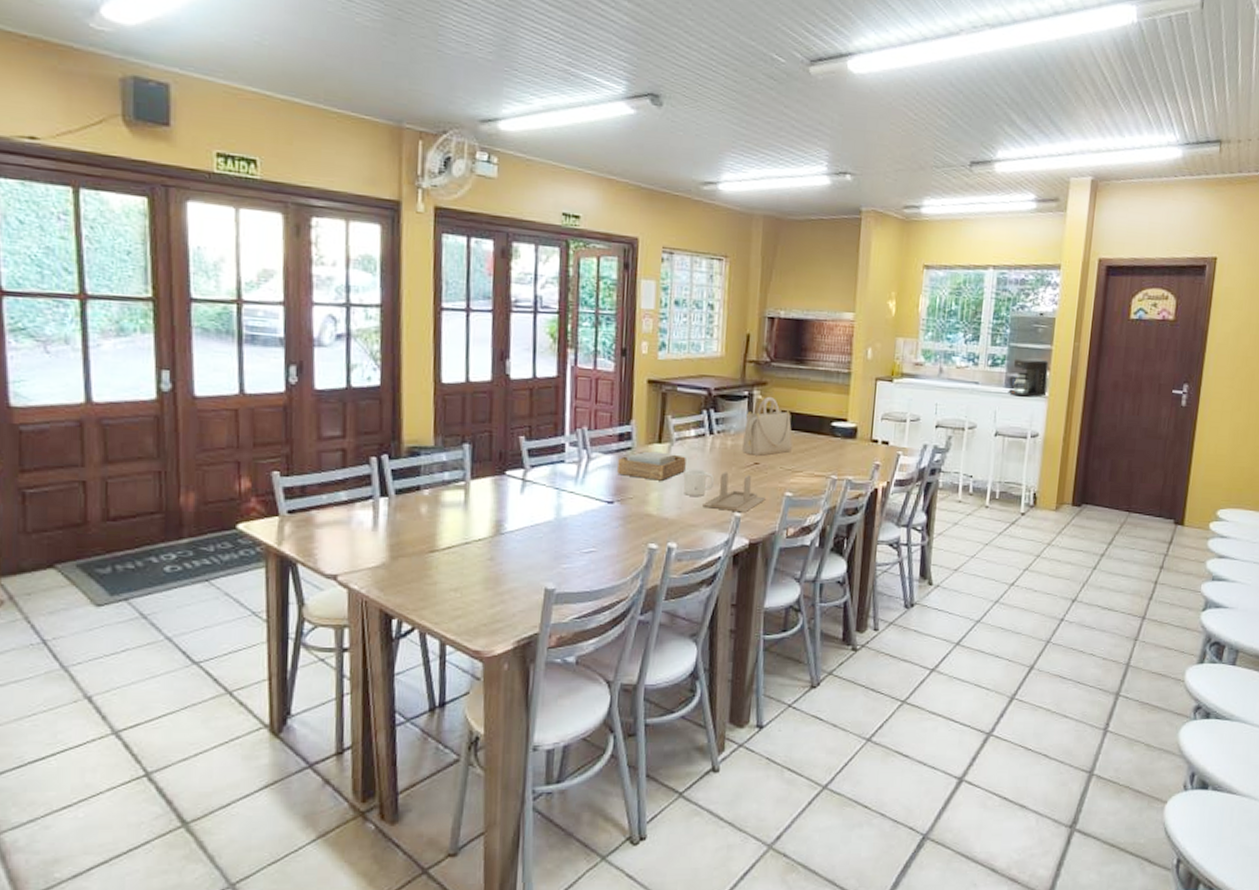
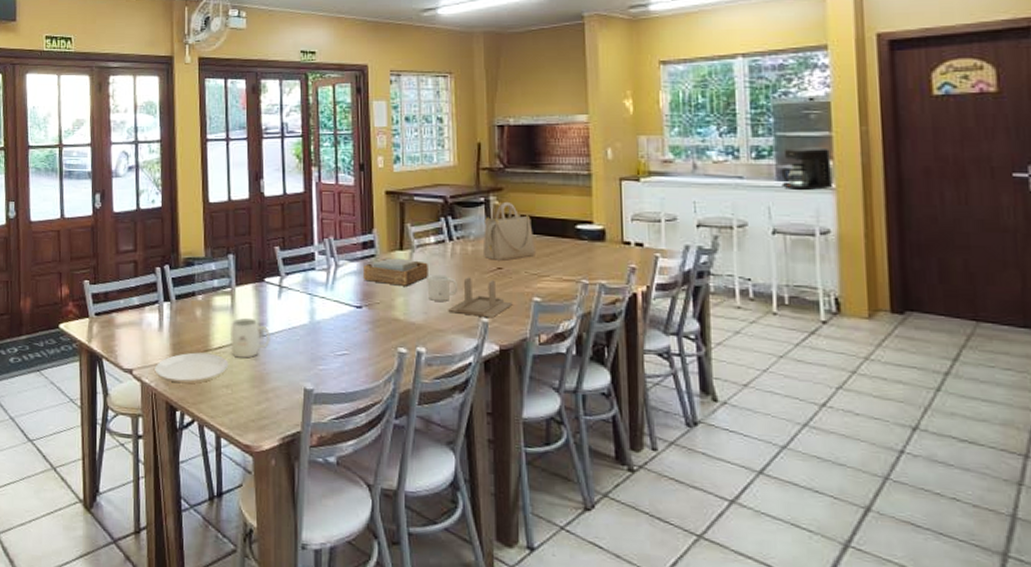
plate: none [366,553,459,589] -> present [155,352,229,384]
mug: none [461,514,510,559] -> present [229,317,270,358]

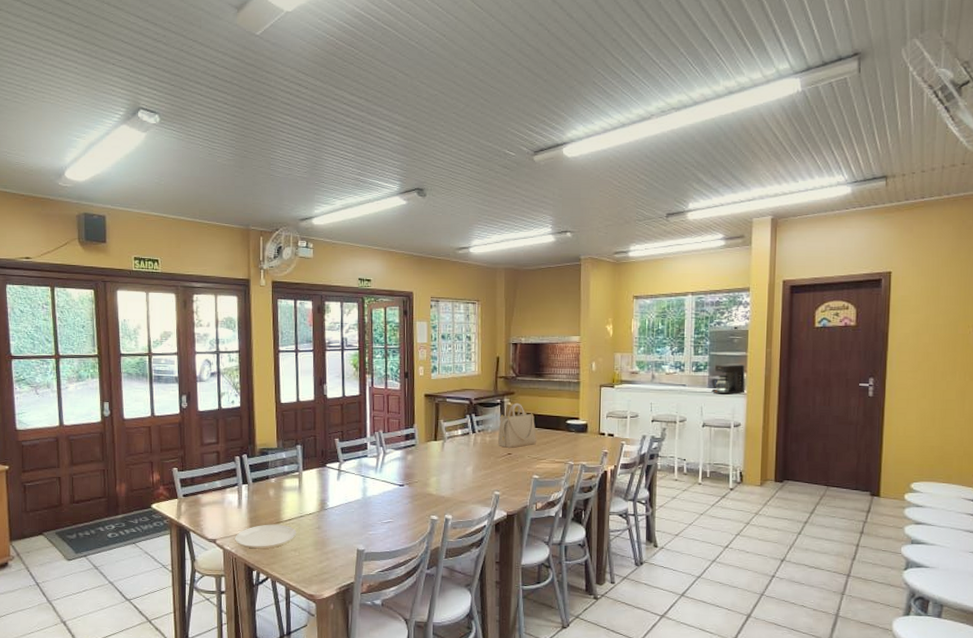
mug: present [229,317,270,358] -> none [297,495,331,528]
napkin holder: present [364,258,428,286] -> none [406,447,456,469]
mug: present [427,274,458,302] -> none [454,459,478,480]
napkin holder: present [448,277,513,319] -> none [470,461,518,492]

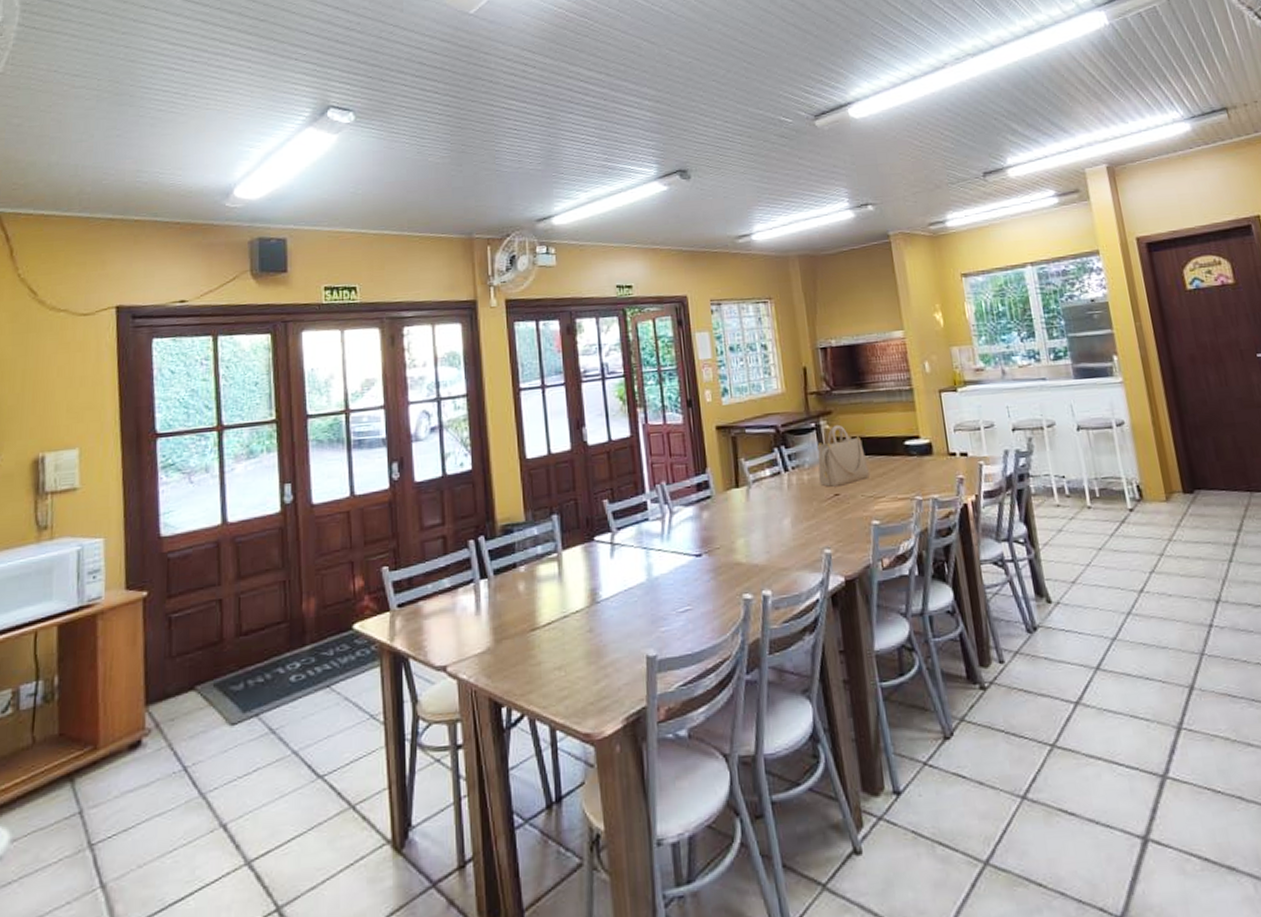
plate: present [235,524,297,549] -> none [473,632,560,674]
coffee maker: present [711,363,746,395] -> none [1076,344,1121,386]

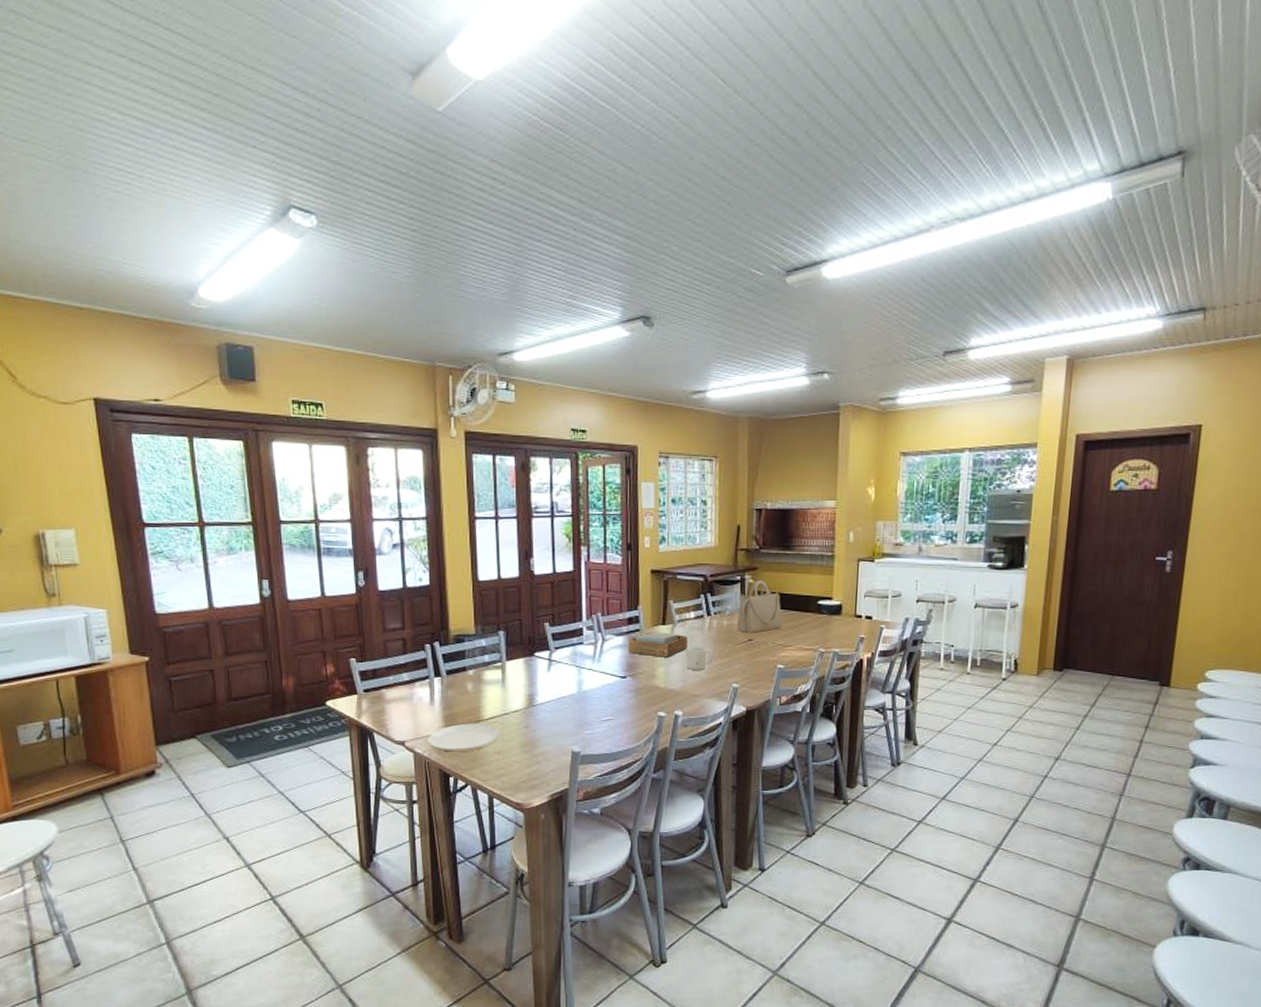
plate: none [473,632,560,674] -> present [427,723,500,752]
napkin holder: none [700,496,767,527] -> present [628,632,688,657]
mug: none [766,508,799,539] -> present [685,646,714,671]
coffee maker: none [1076,344,1121,386] -> present [986,533,1027,570]

